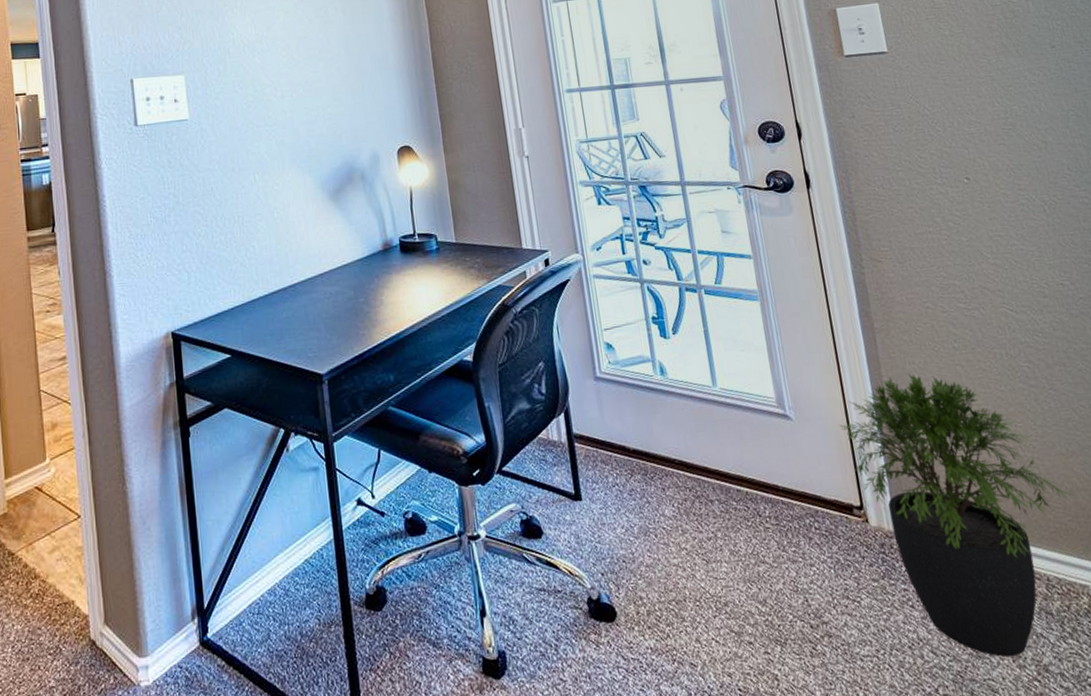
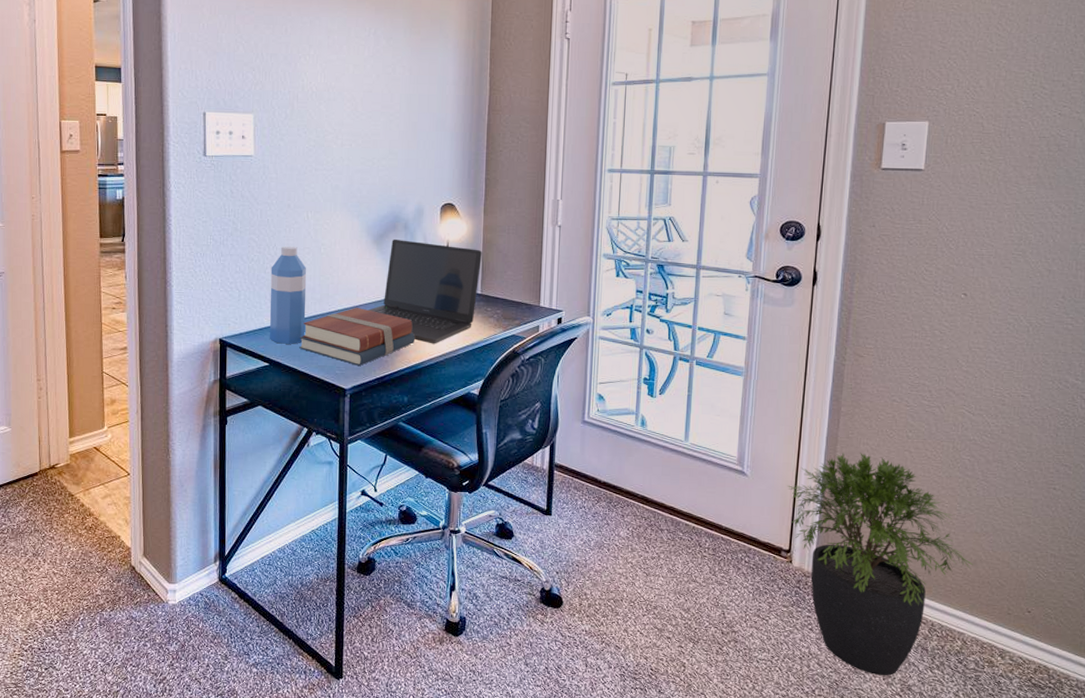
water bottle: none [221,213,268,330] -> present [269,245,307,344]
books: none [262,275,392,344] -> present [299,307,416,366]
laptop: none [334,192,453,308] -> present [367,238,482,344]

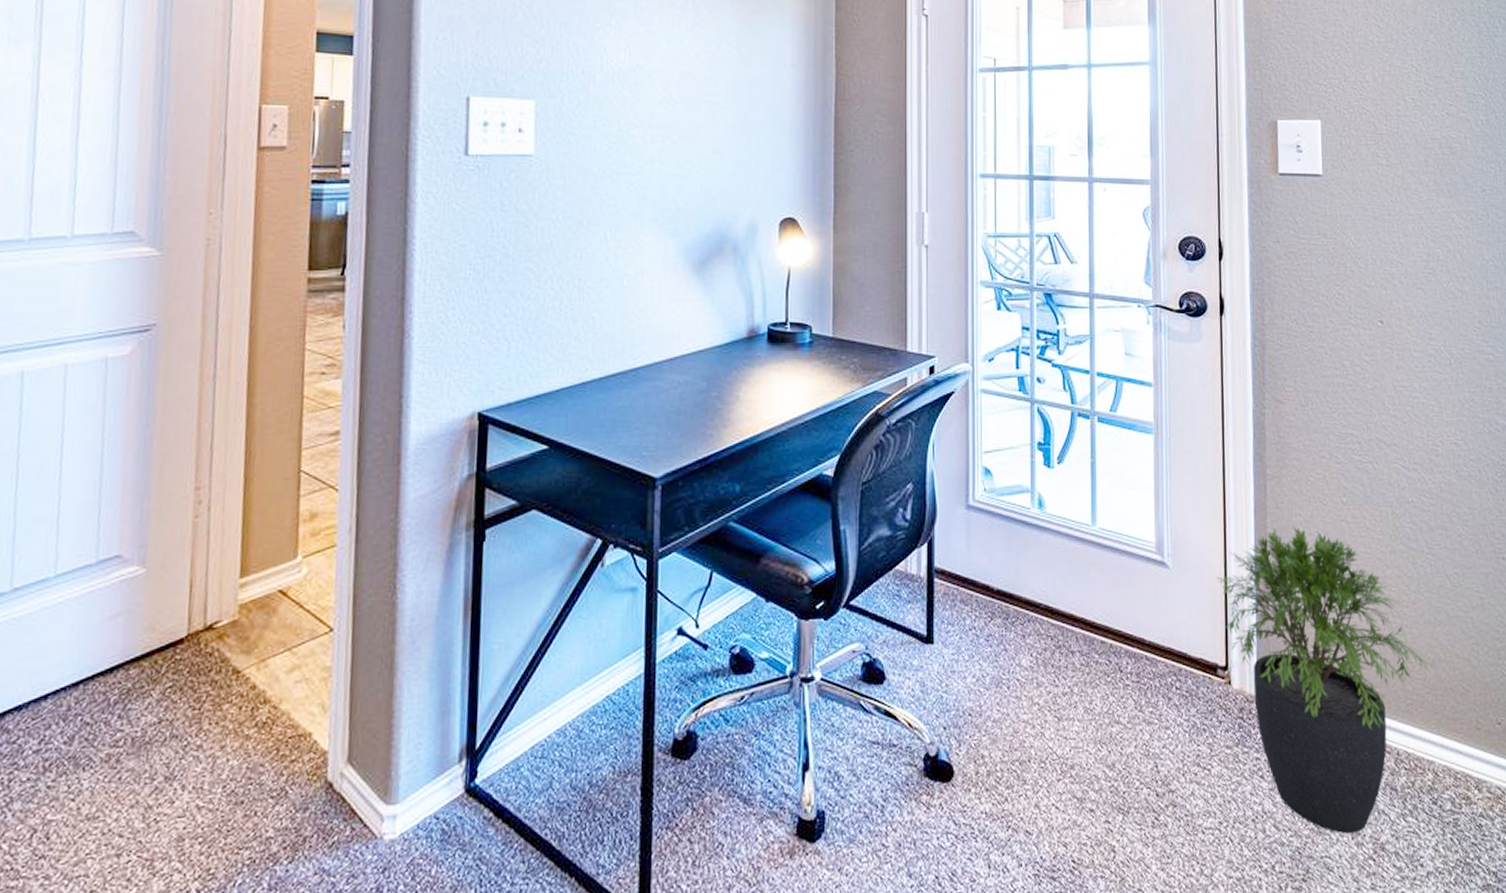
water bottle: present [269,245,307,344] -> none [551,277,604,416]
books: present [299,307,416,366] -> none [591,360,750,443]
laptop: present [367,238,482,344] -> none [685,265,833,408]

